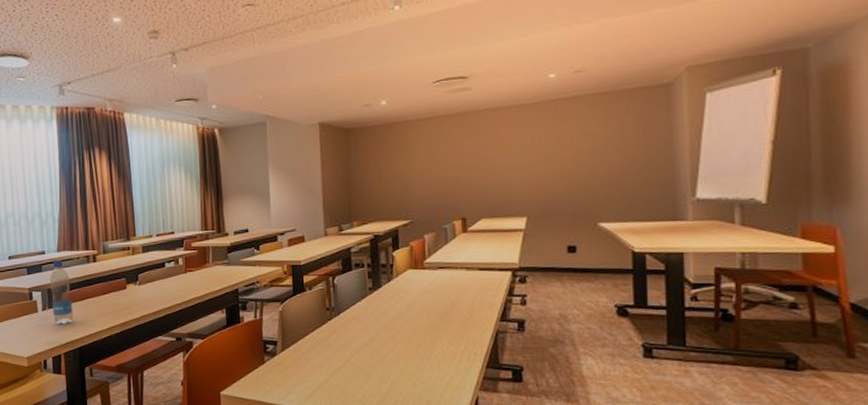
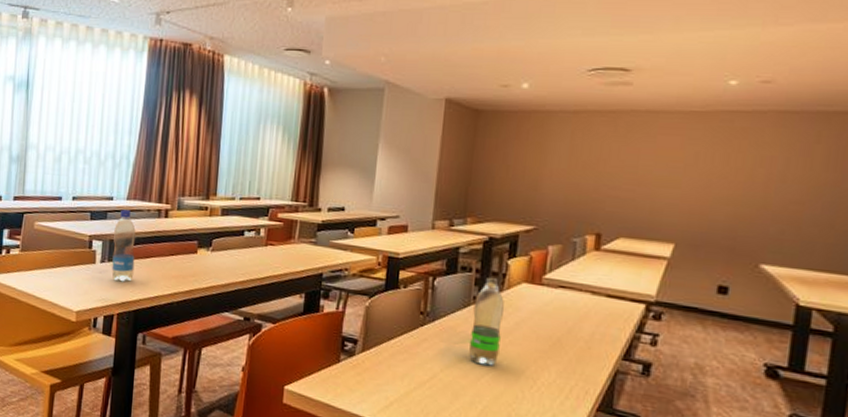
bottle: none [370,269,398,345] -> present [469,276,504,366]

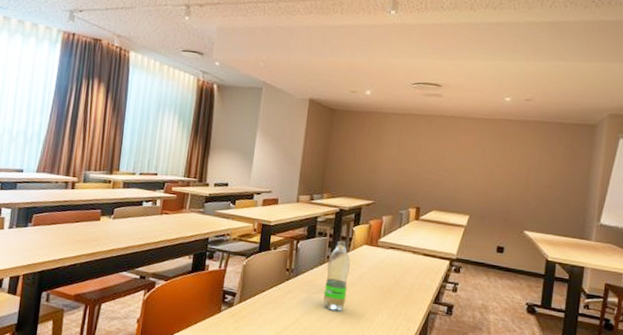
bottle: present [111,210,136,282] -> none [19,181,44,246]

